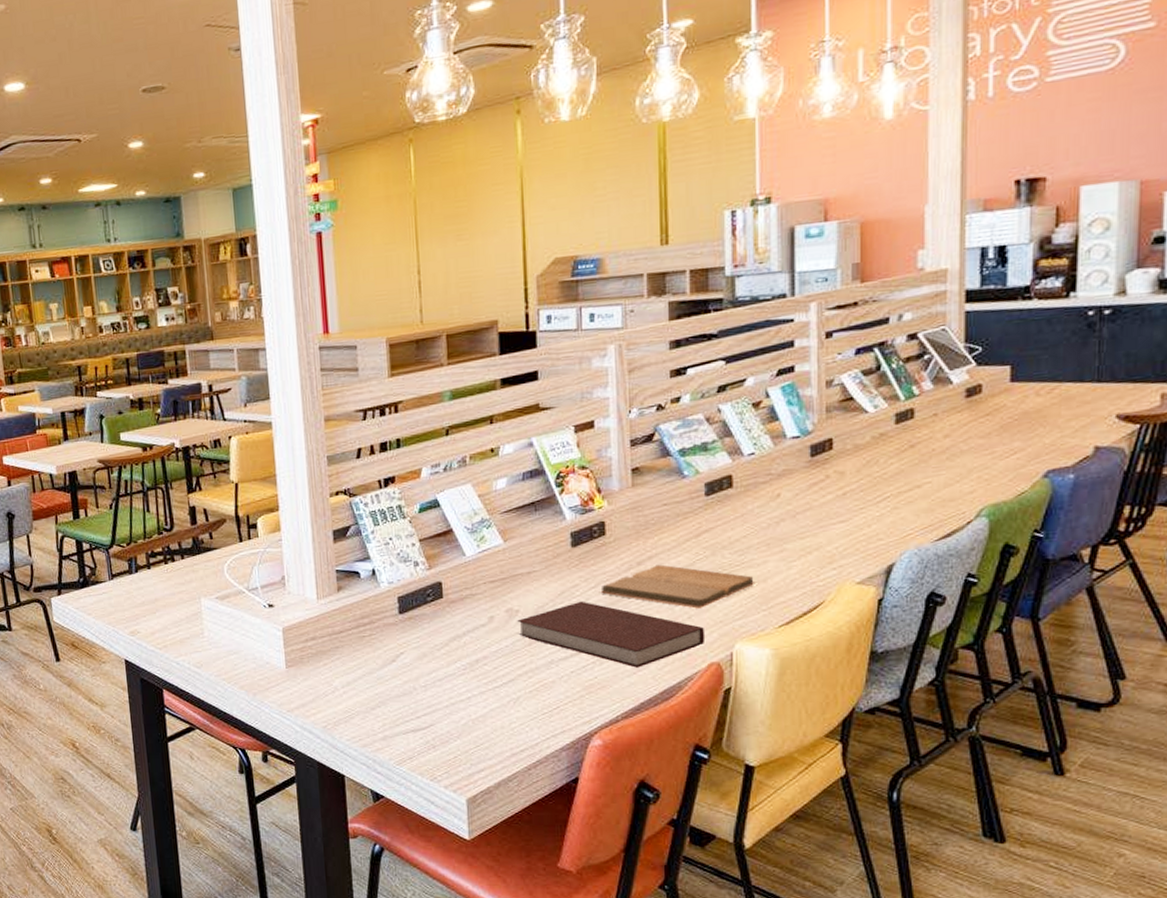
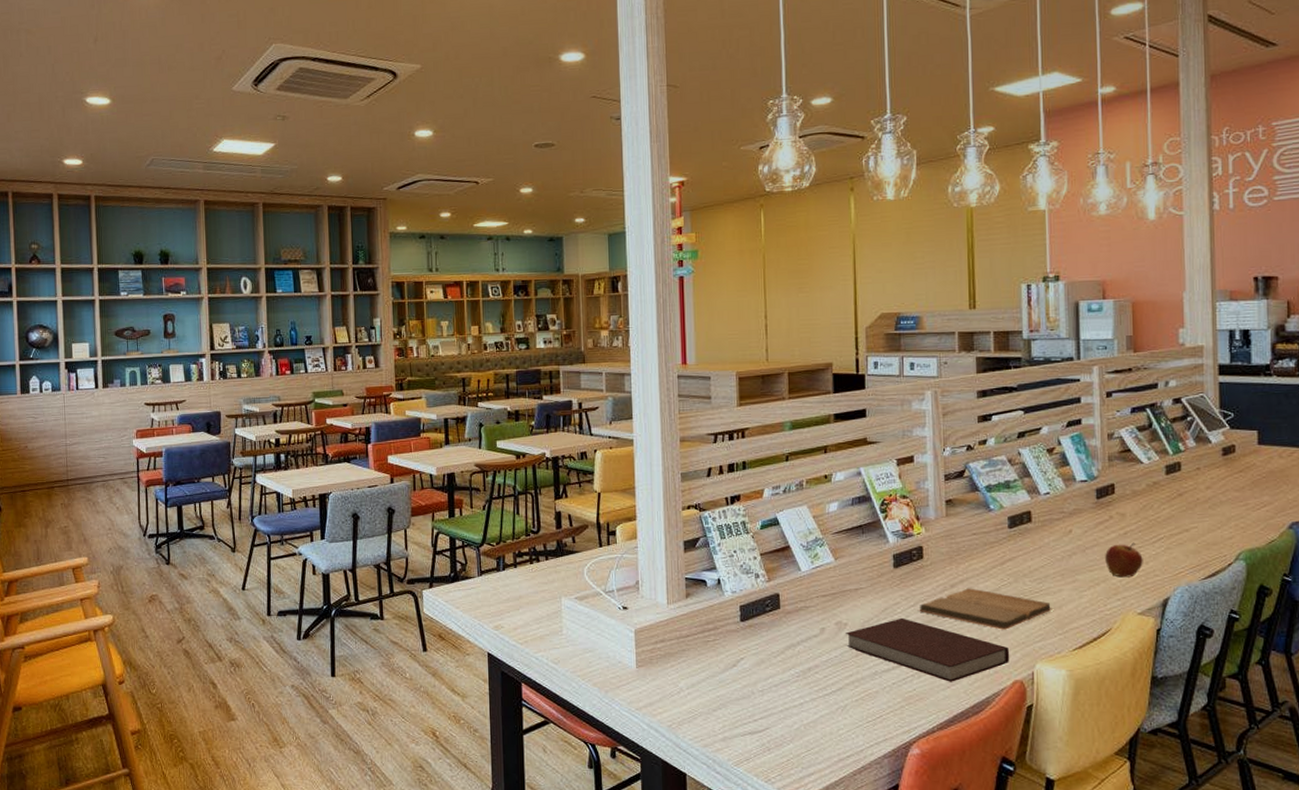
apple: none [819,503,865,544] -> present [1105,542,1143,578]

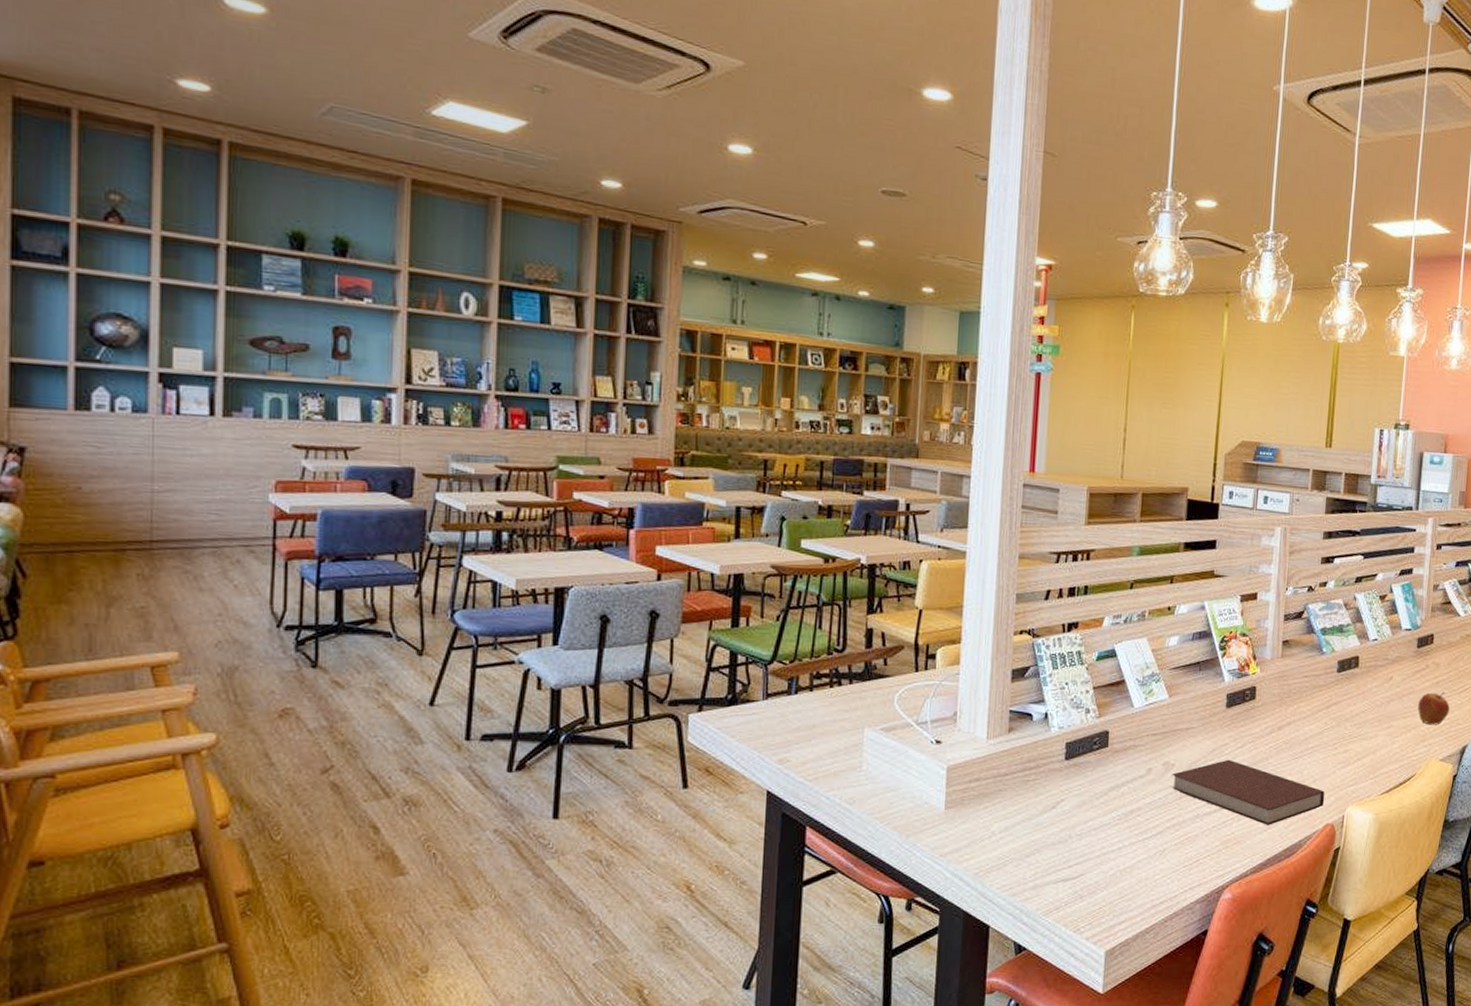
book: present [917,588,1053,630] -> none [1244,730,1368,773]

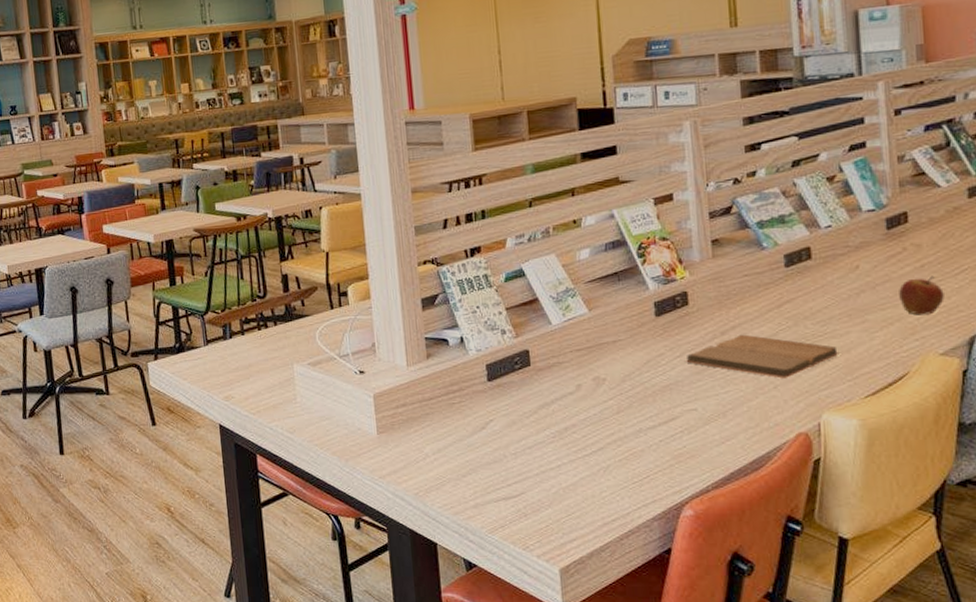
notebook: present [1171,759,1325,825] -> none [604,370,792,437]
book: none [1244,730,1368,773] -> present [684,334,840,379]

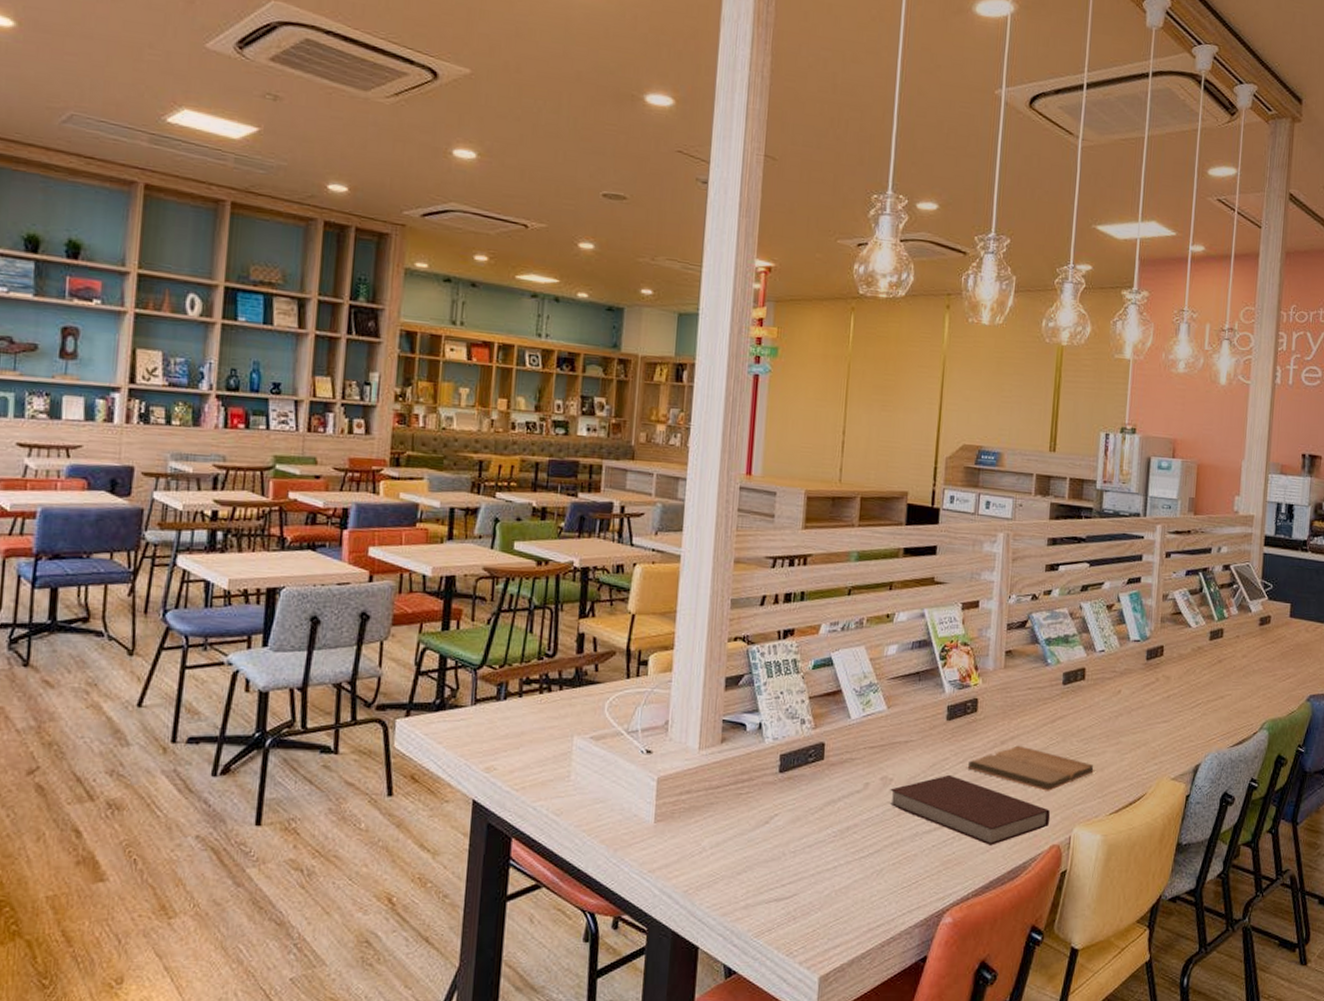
notebook: none [604,370,792,437] -> present [889,774,1051,846]
apple: present [899,276,944,315] -> none [1148,706,1182,742]

